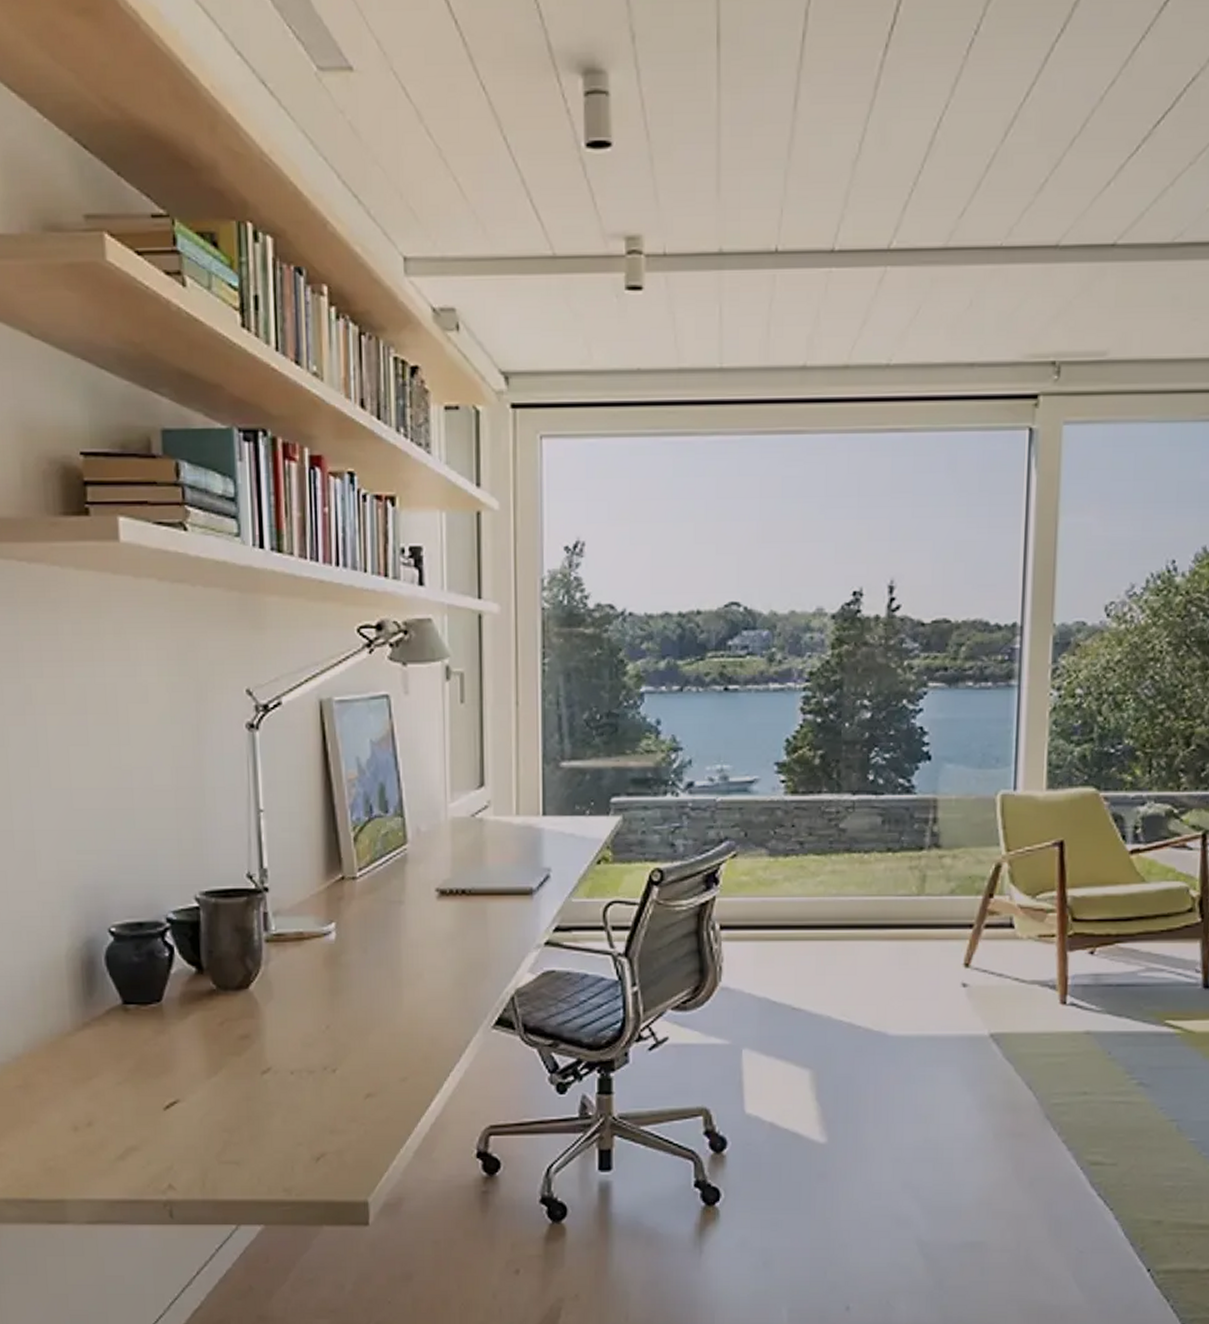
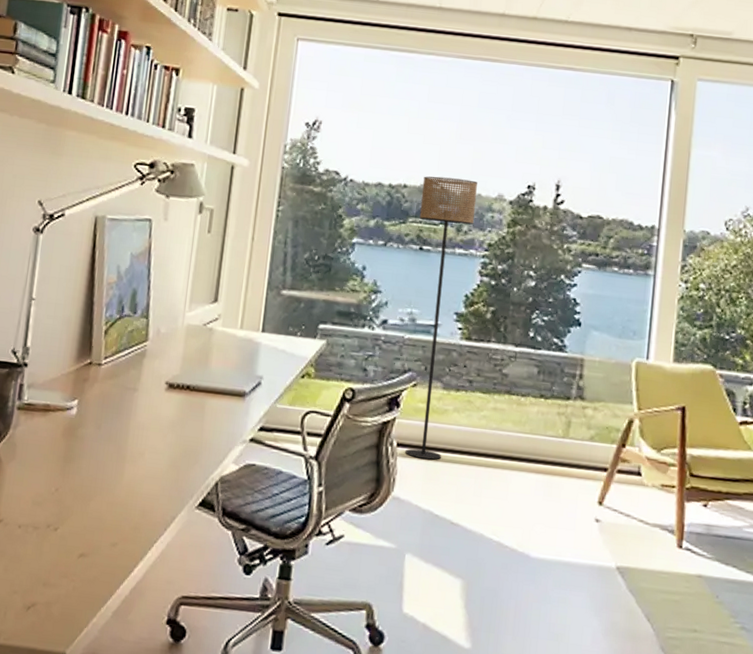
floor lamp: none [720,594,790,940] -> present [405,176,477,460]

